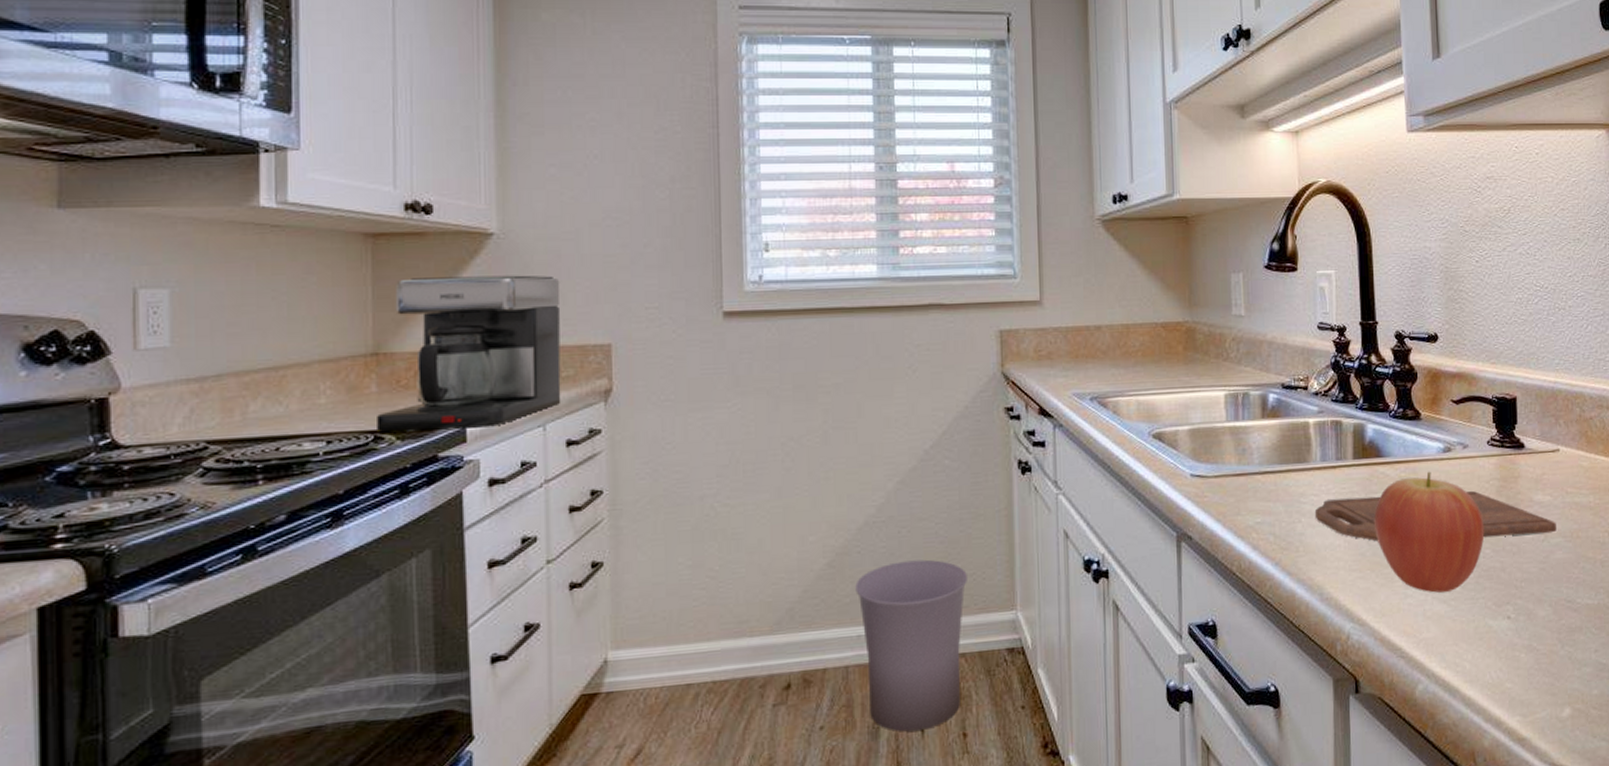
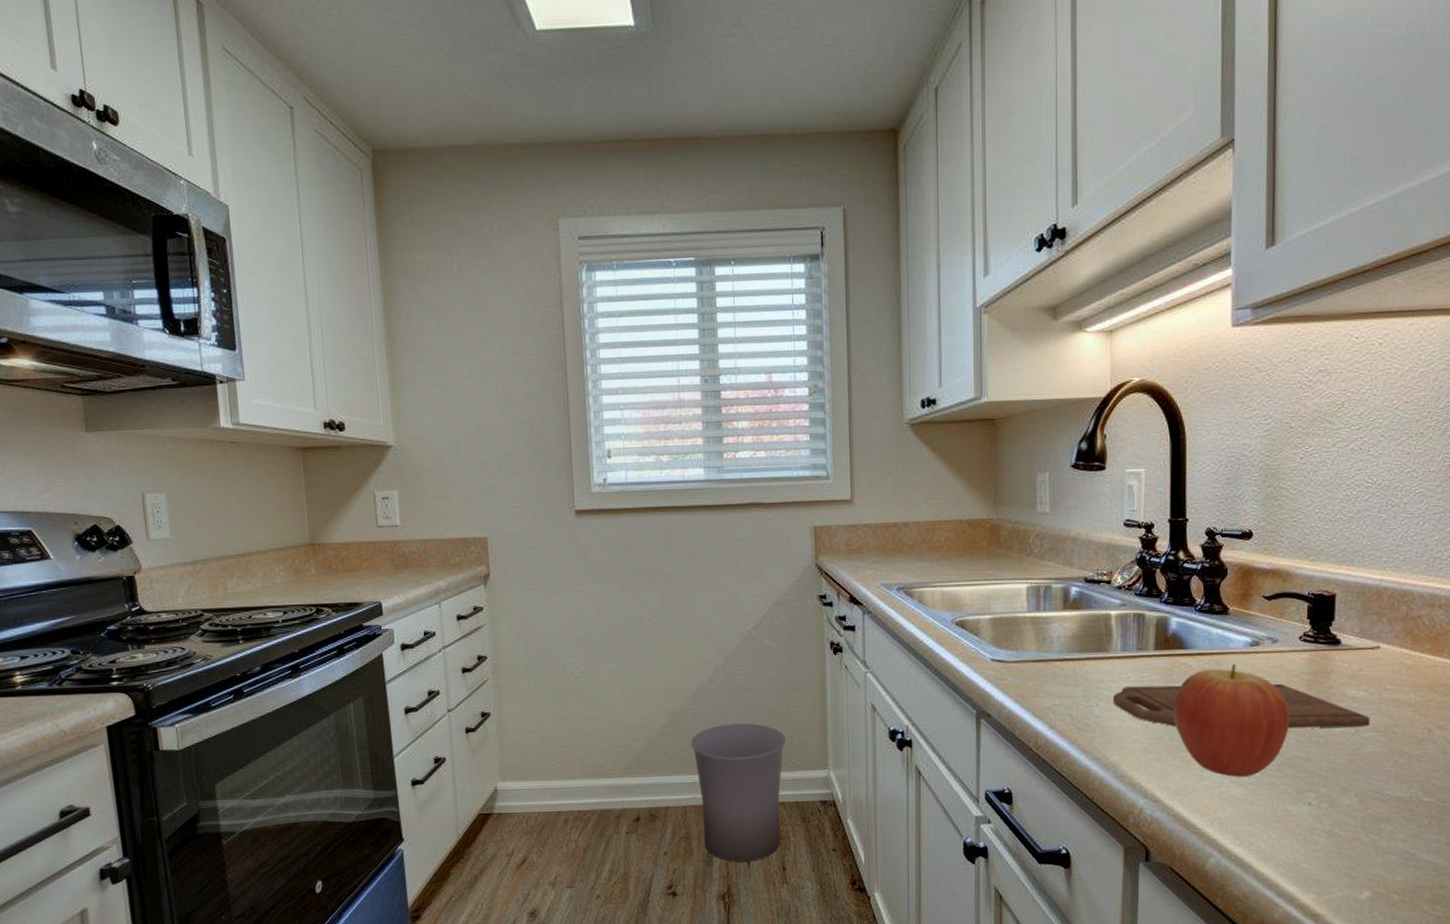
coffee maker: present [377,275,561,432] -> none [317,480,451,606]

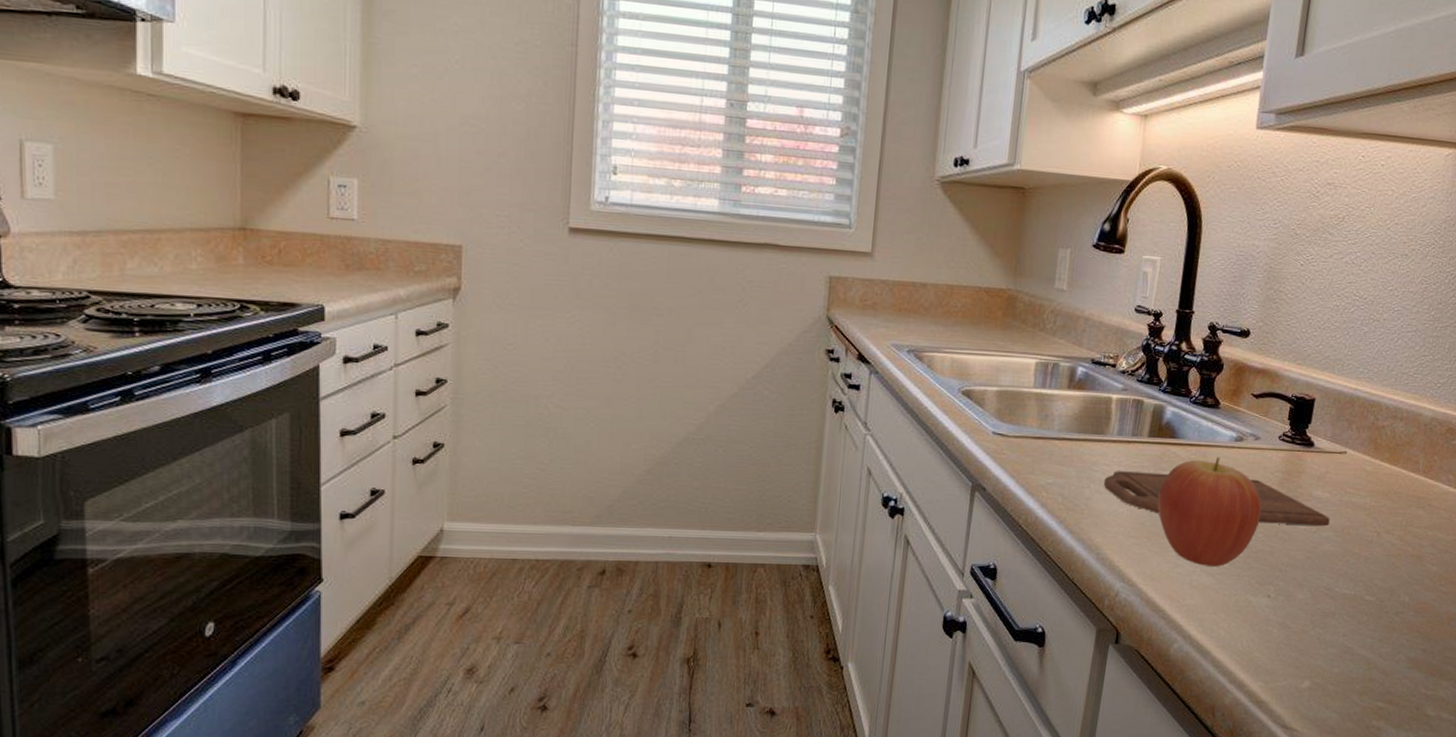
waste bin: present [690,723,786,862] -> none [671,476,774,624]

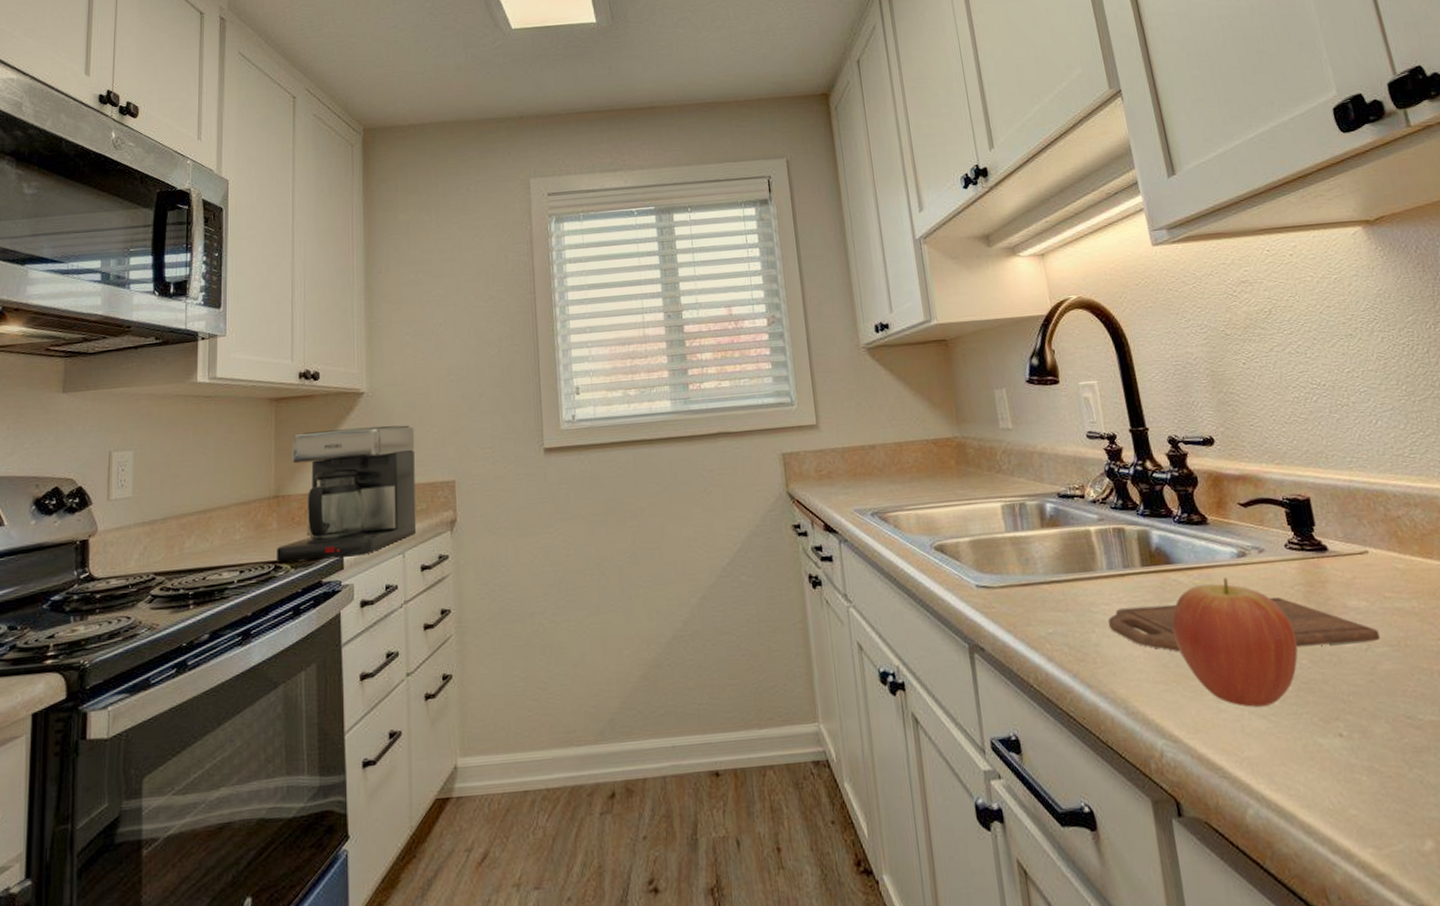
coffee maker: none [243,161,417,310] -> present [277,425,417,562]

